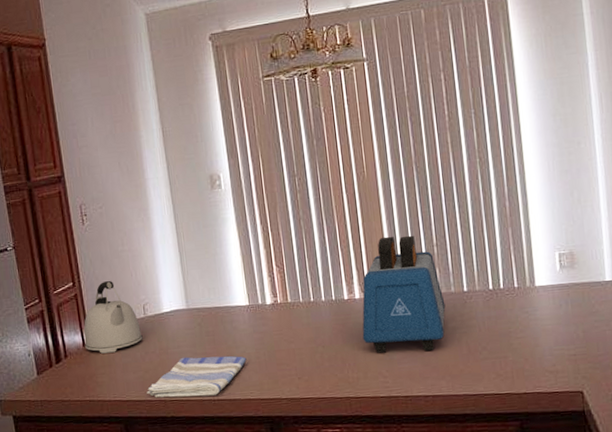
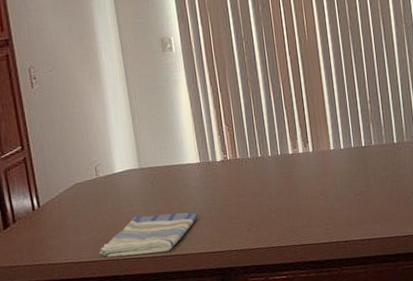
kettle: present [83,281,143,354] -> none [33,143,95,217]
toaster: present [362,235,446,353] -> none [305,93,379,203]

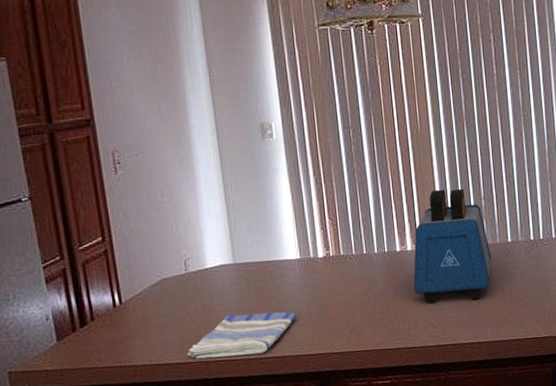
toaster: none [305,93,379,203] -> present [413,188,492,304]

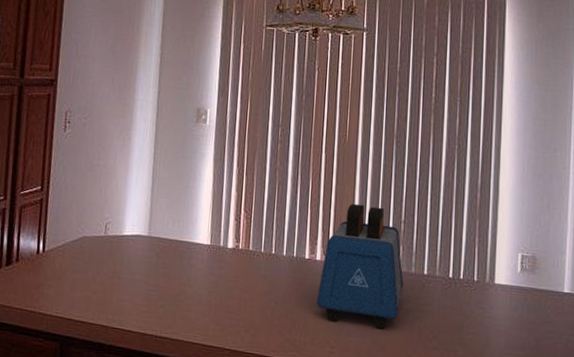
dish towel: present [187,311,297,359] -> none [90,285,197,332]

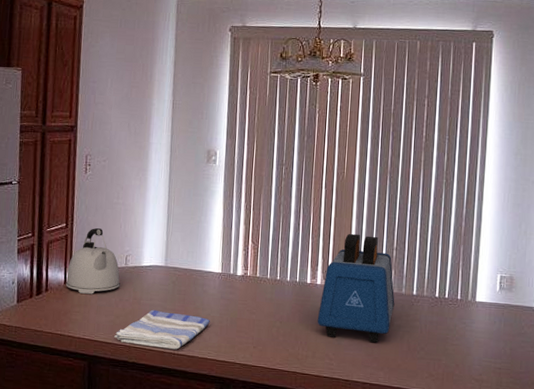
kettle: none [39,192,99,266] -> present [66,228,120,294]
dish towel: none [90,285,197,332] -> present [114,309,210,350]

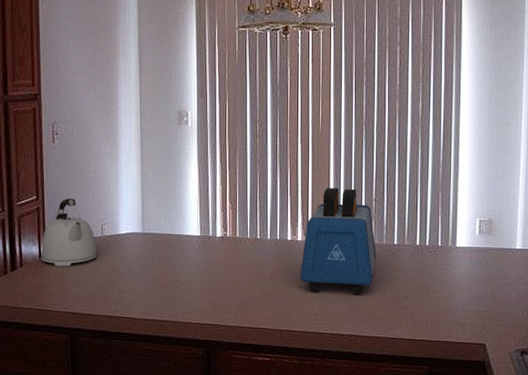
dish towel: present [114,309,210,350] -> none [95,277,192,316]

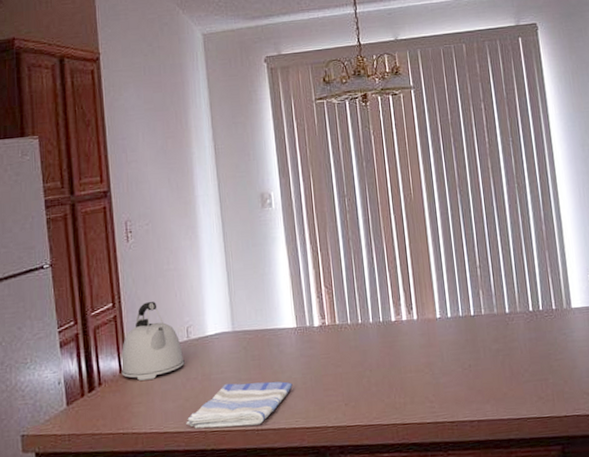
dish towel: none [95,277,192,316] -> present [186,381,293,429]
toaster: present [300,187,377,295] -> none [409,257,489,377]

